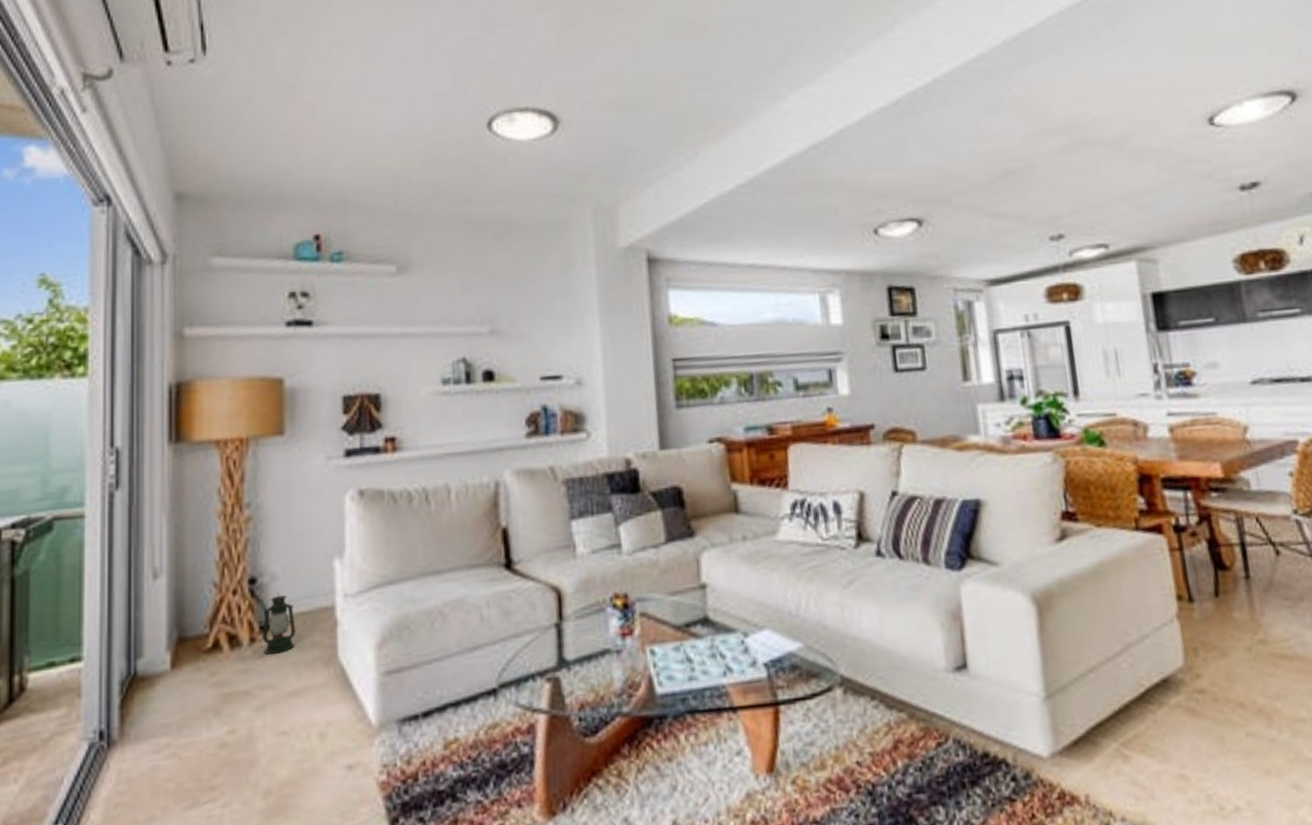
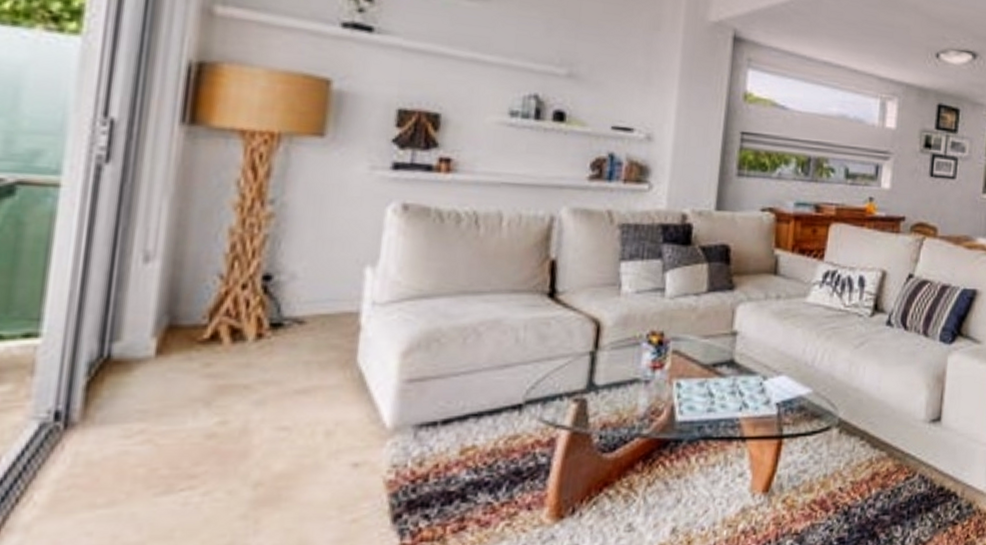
lantern: present [262,591,296,655] -> none [272,291,313,352]

